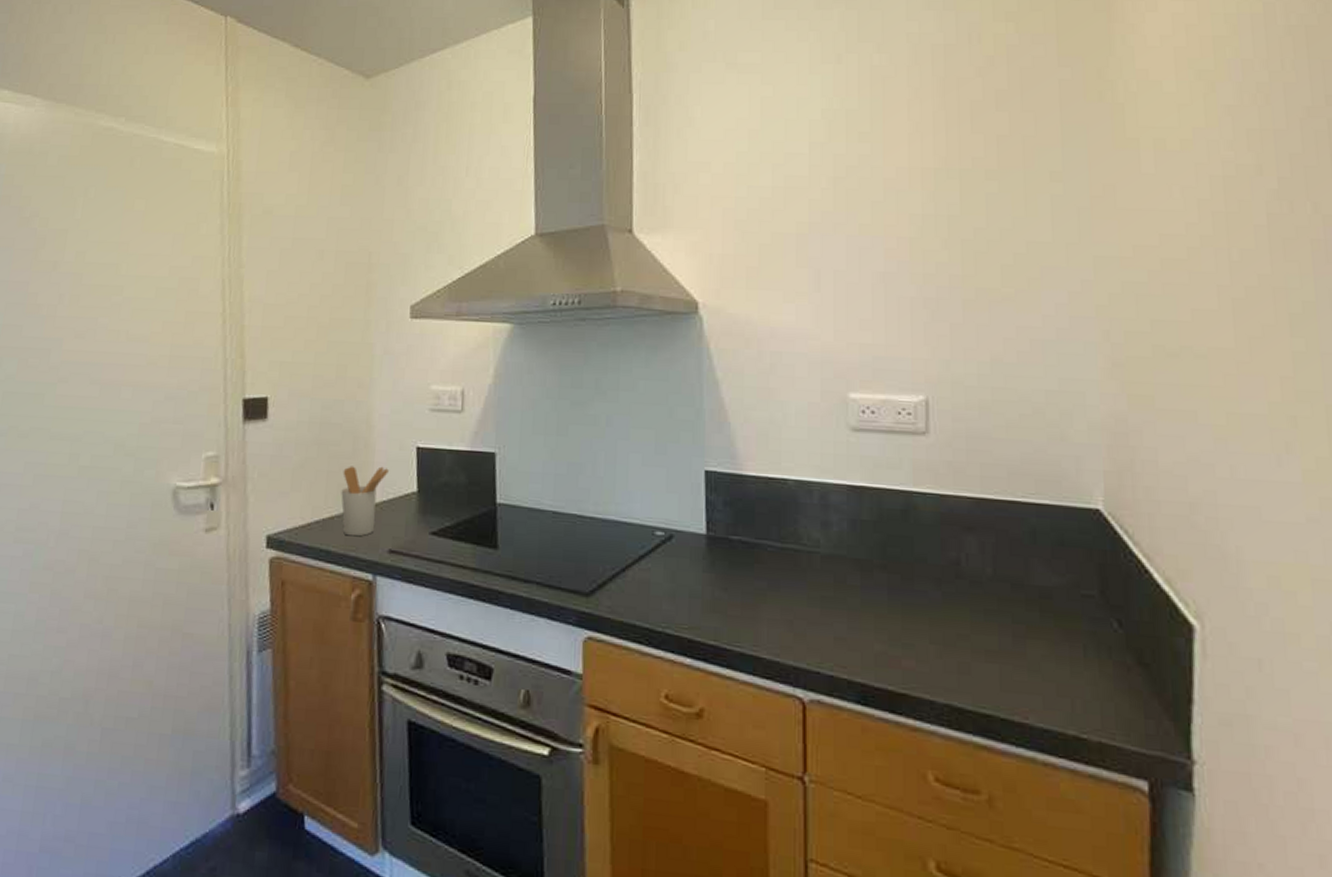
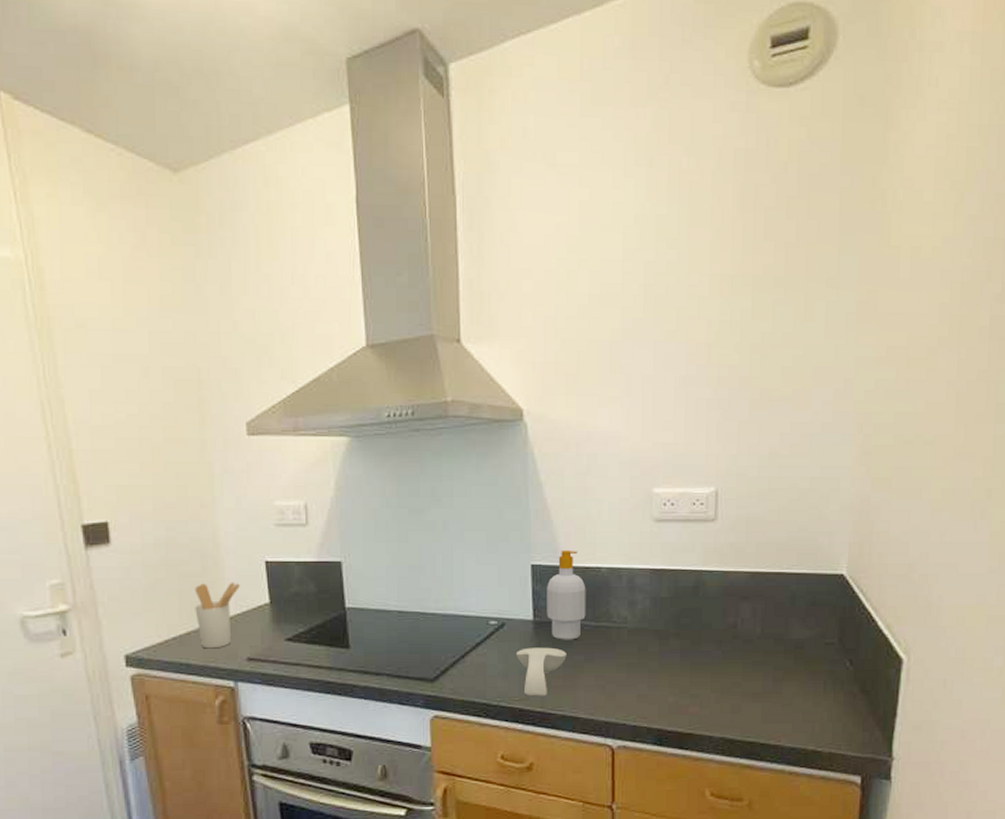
spoon rest: none [686,566,746,627] -> present [516,647,567,696]
soap bottle: none [722,456,770,562] -> present [547,549,586,640]

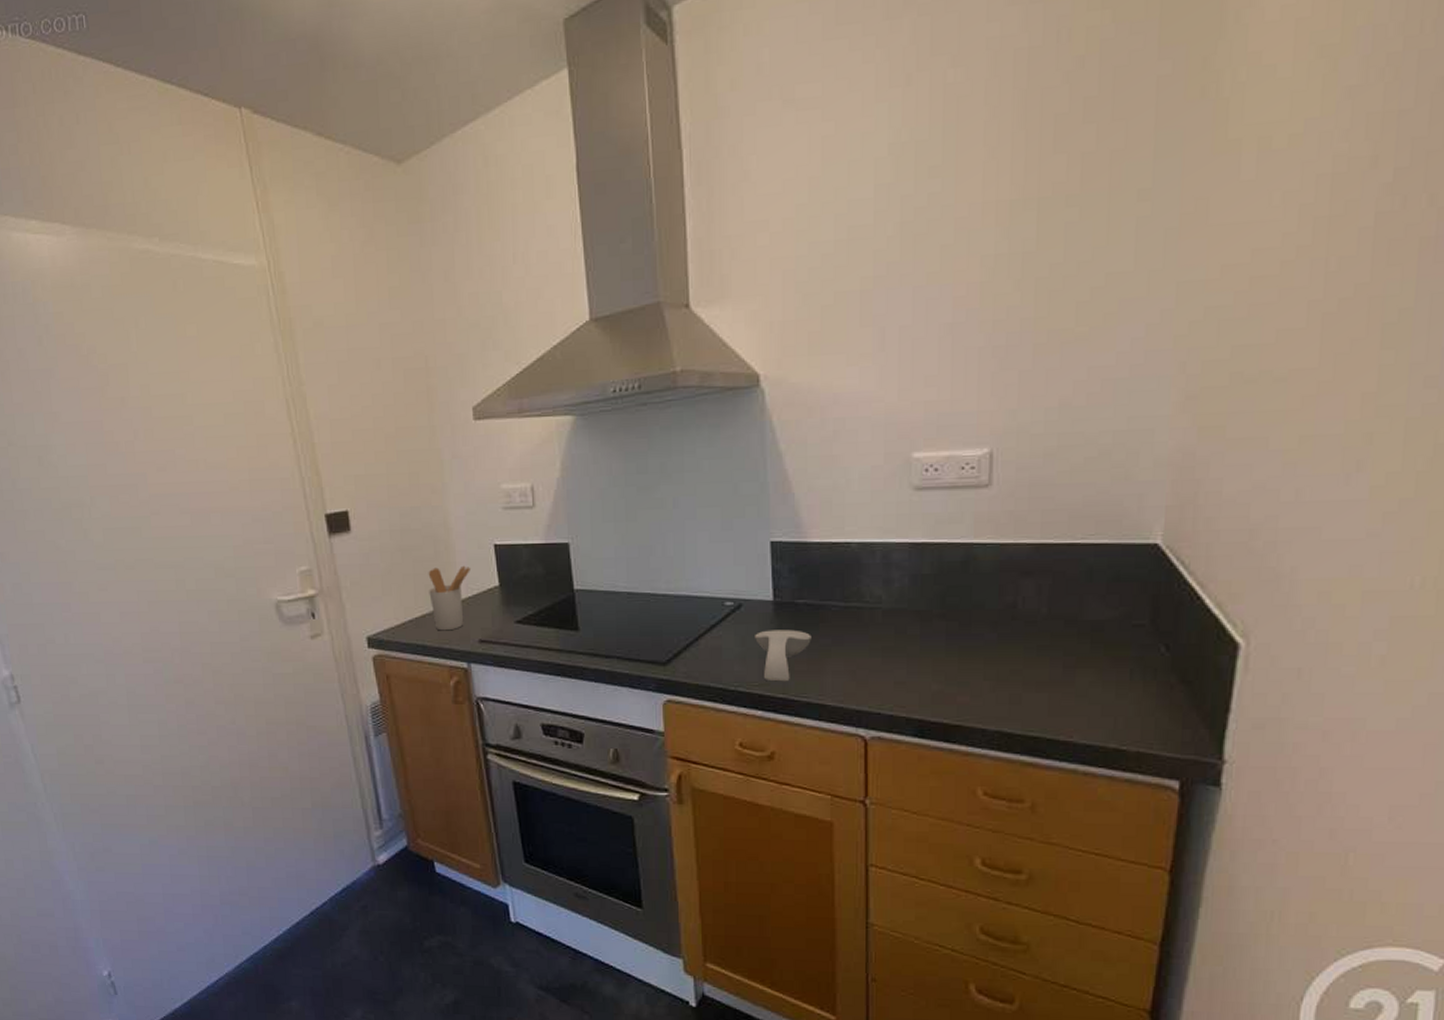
soap bottle: present [547,549,586,640] -> none [788,524,834,622]

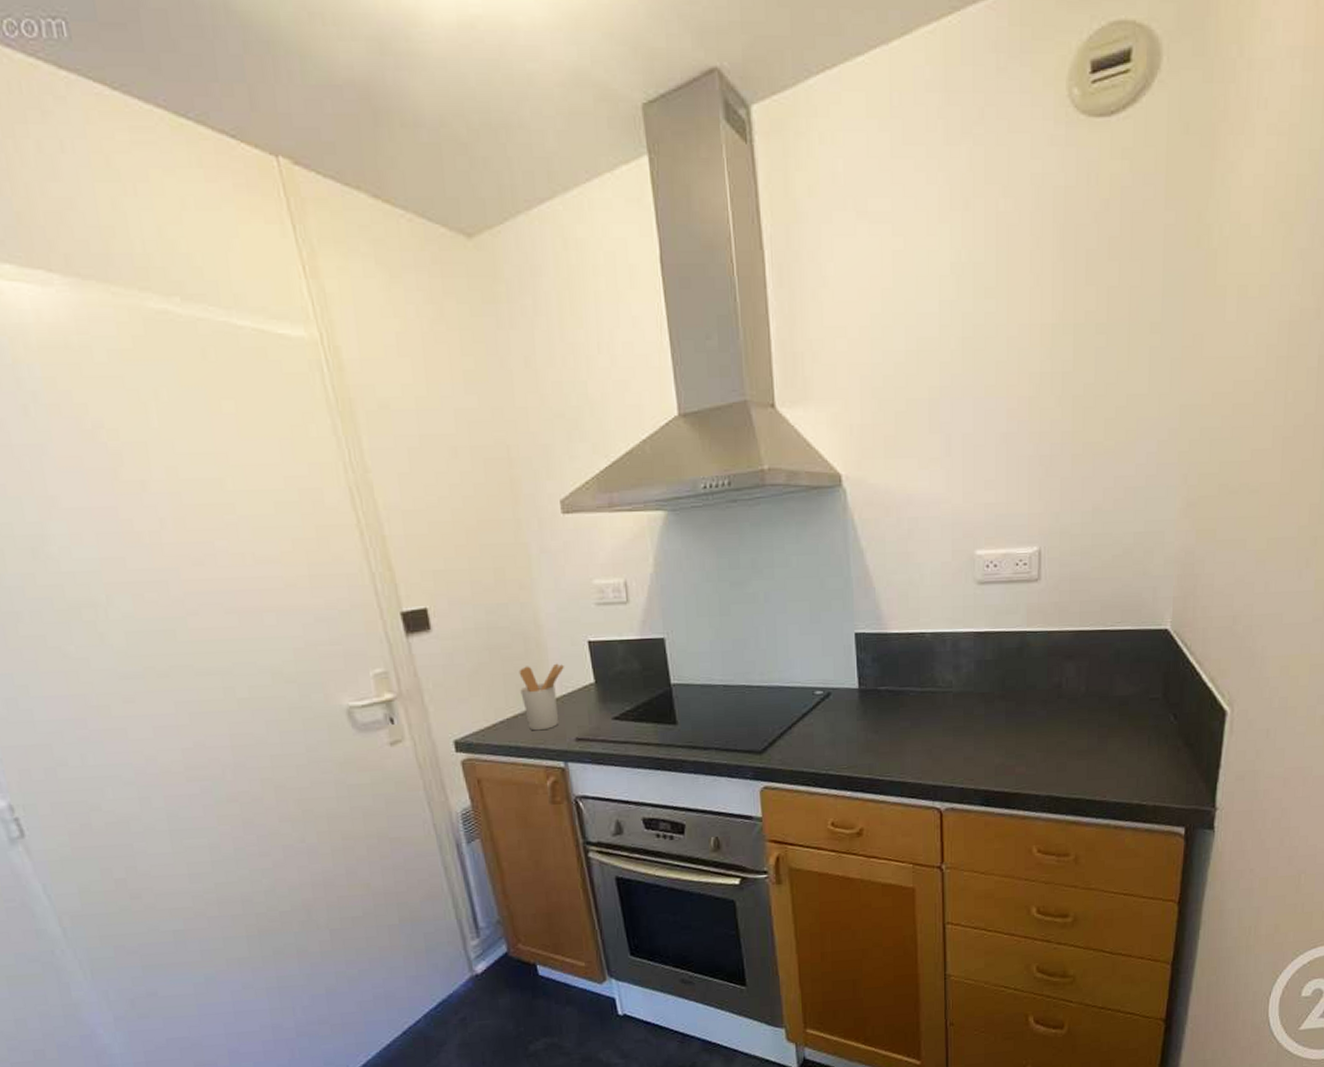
spoon rest: present [755,629,811,682] -> none [843,714,893,763]

